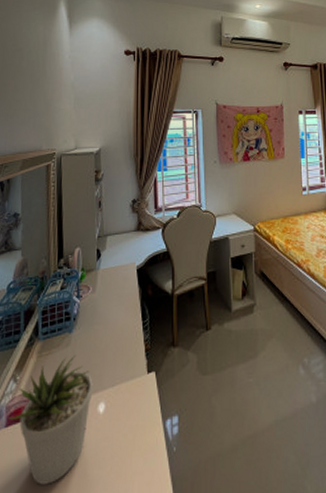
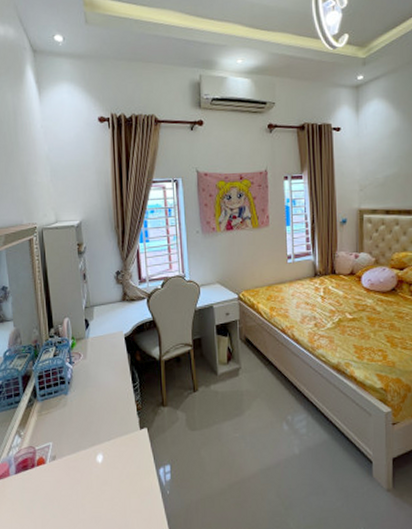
potted plant: present [9,355,93,485] -> none [18,414,91,520]

